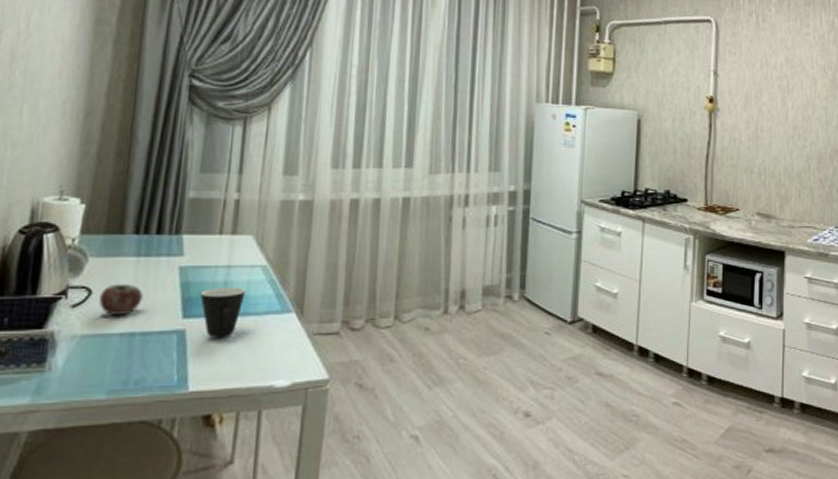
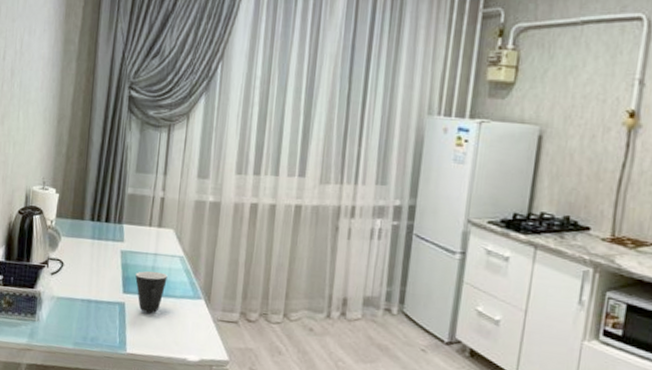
apple: present [99,283,143,315] -> none [68,259,97,285]

